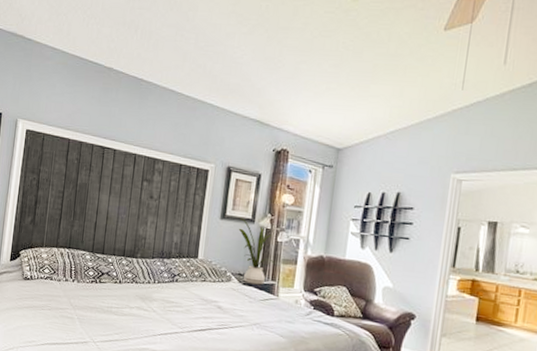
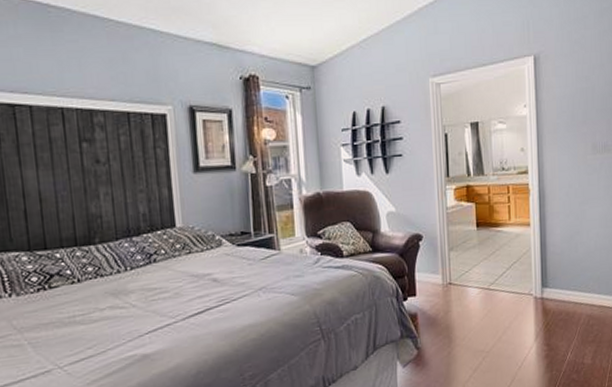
house plant: present [238,217,274,285] -> none [215,166,267,244]

